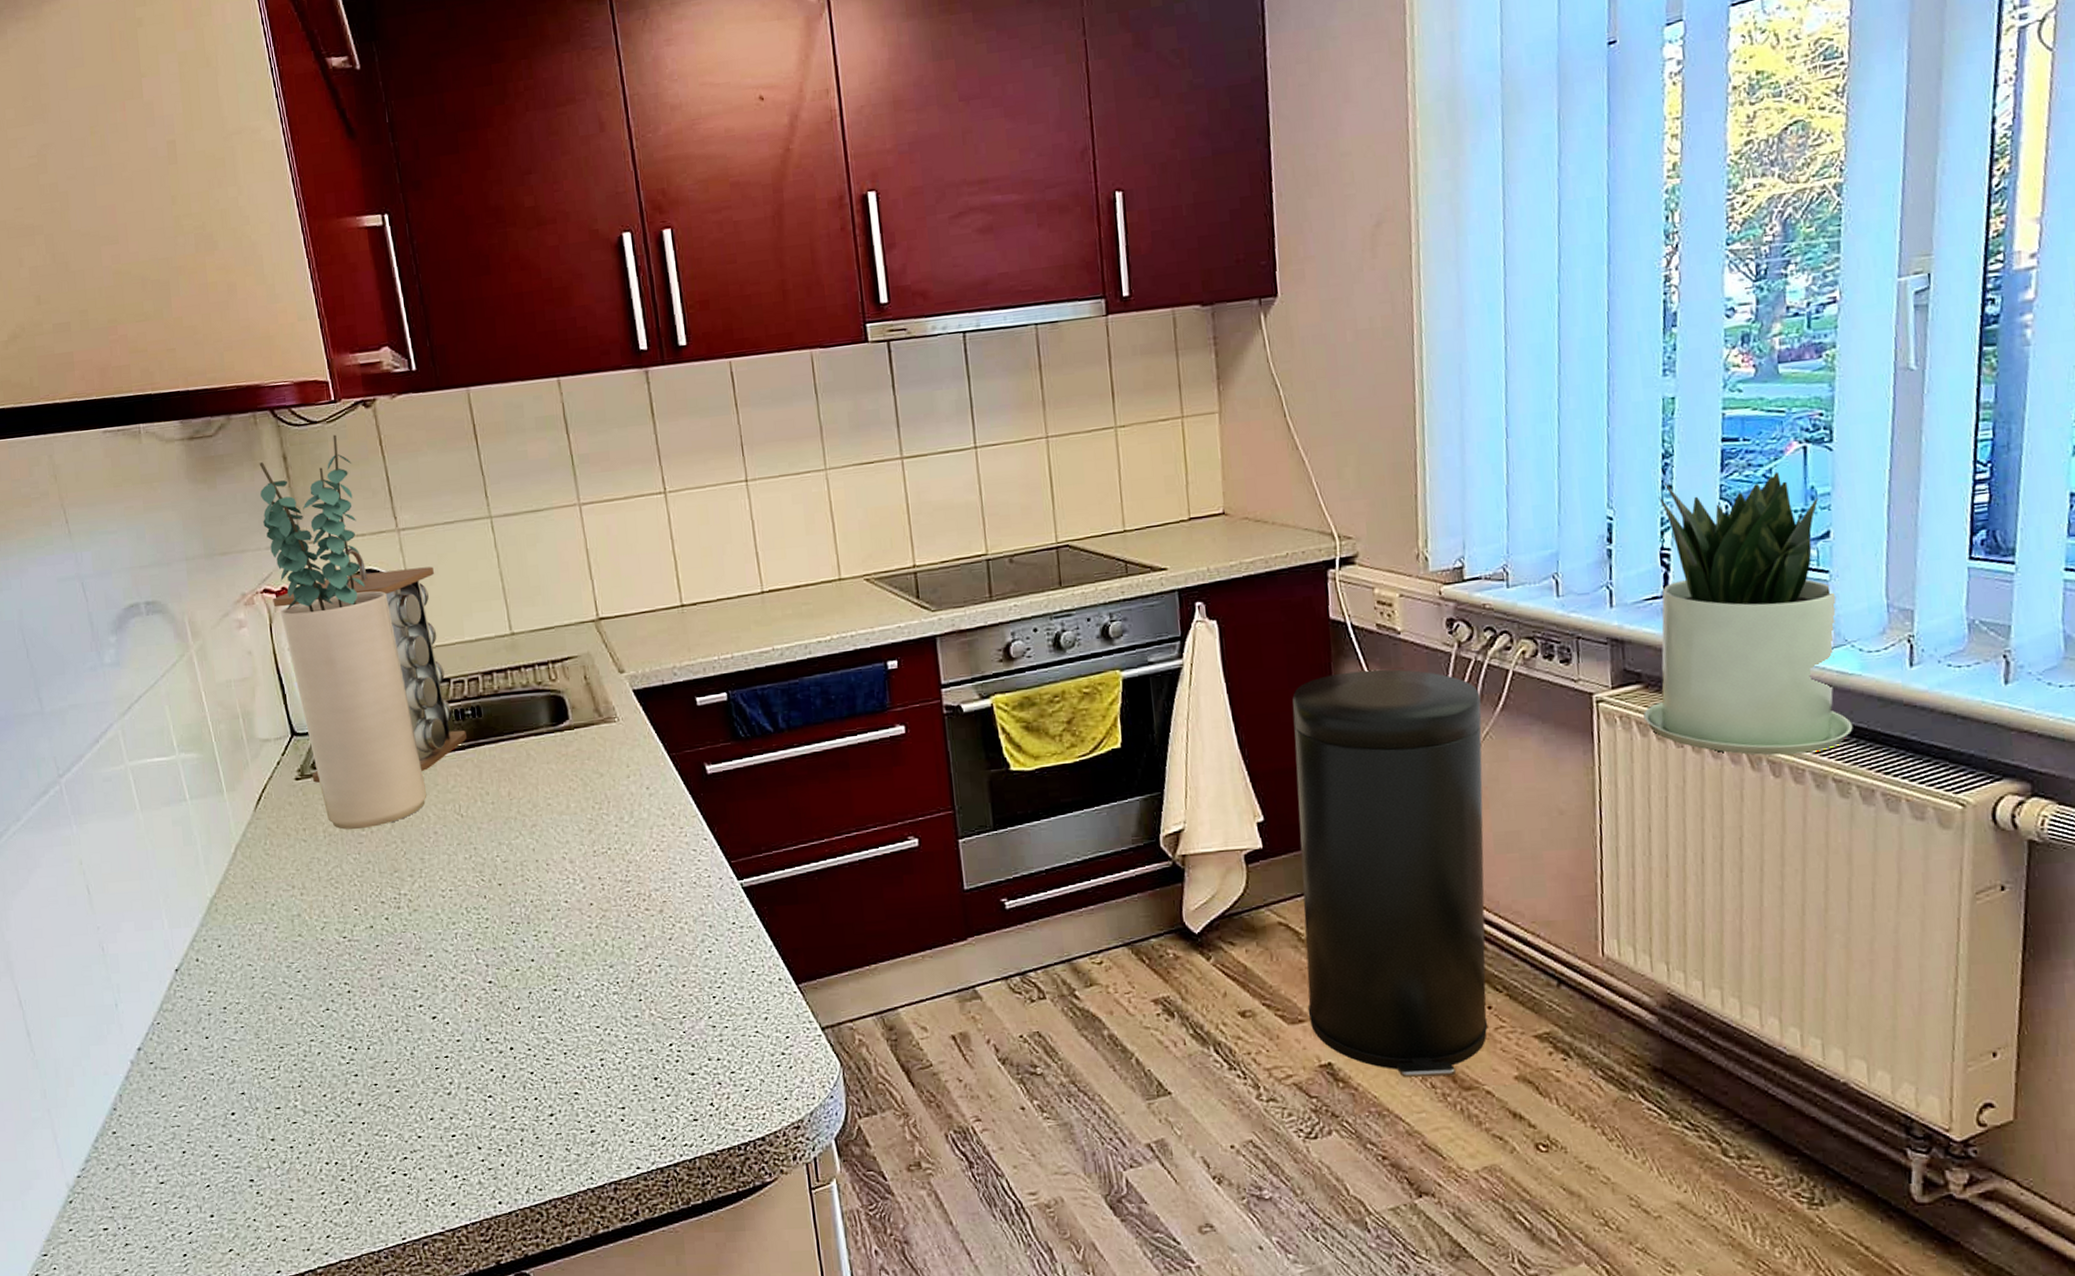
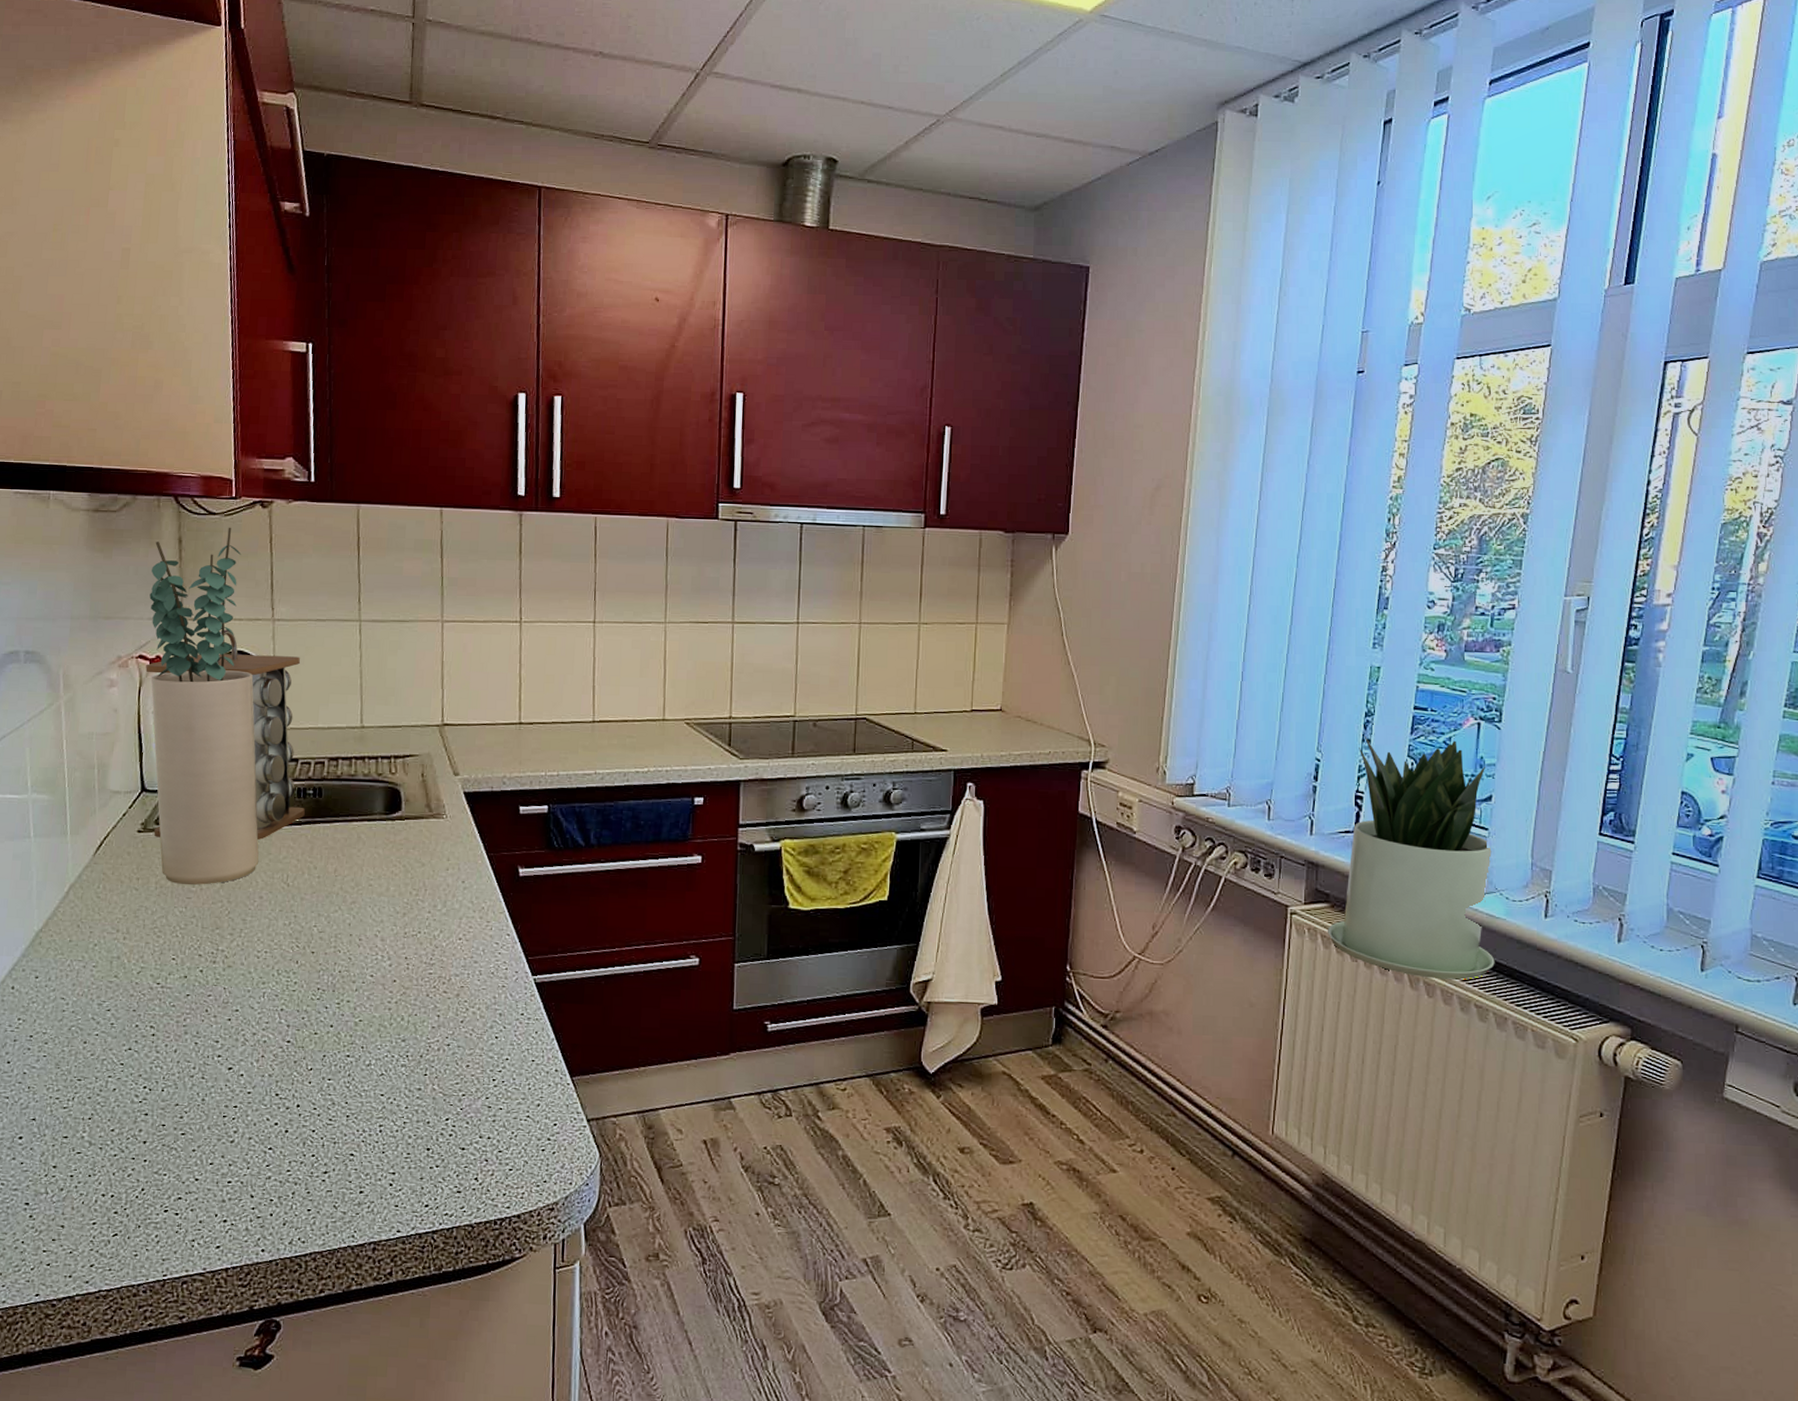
pedal bin: present [1292,669,1488,1079] -> none [1018,860,1196,1226]

